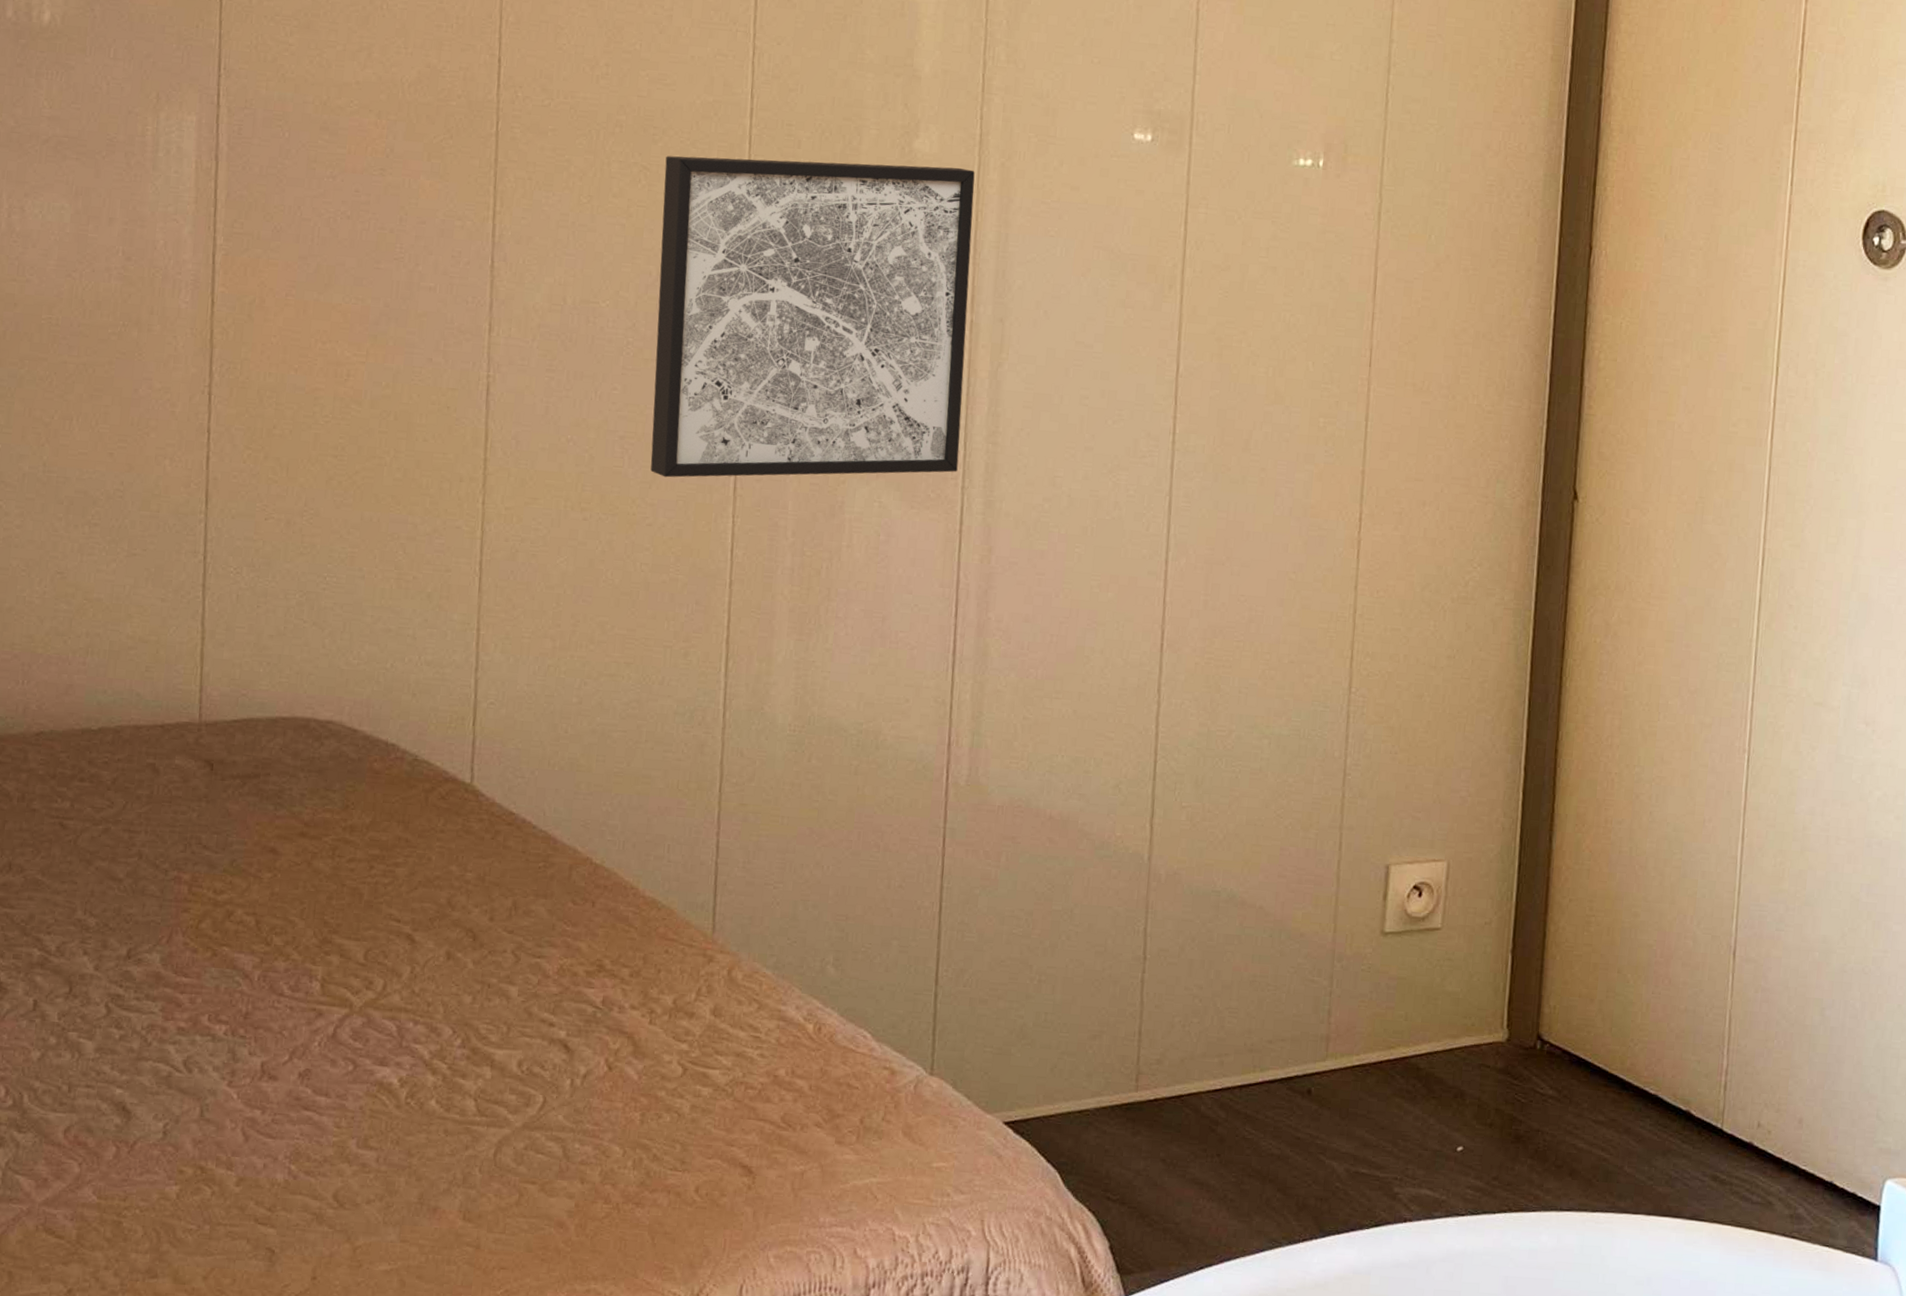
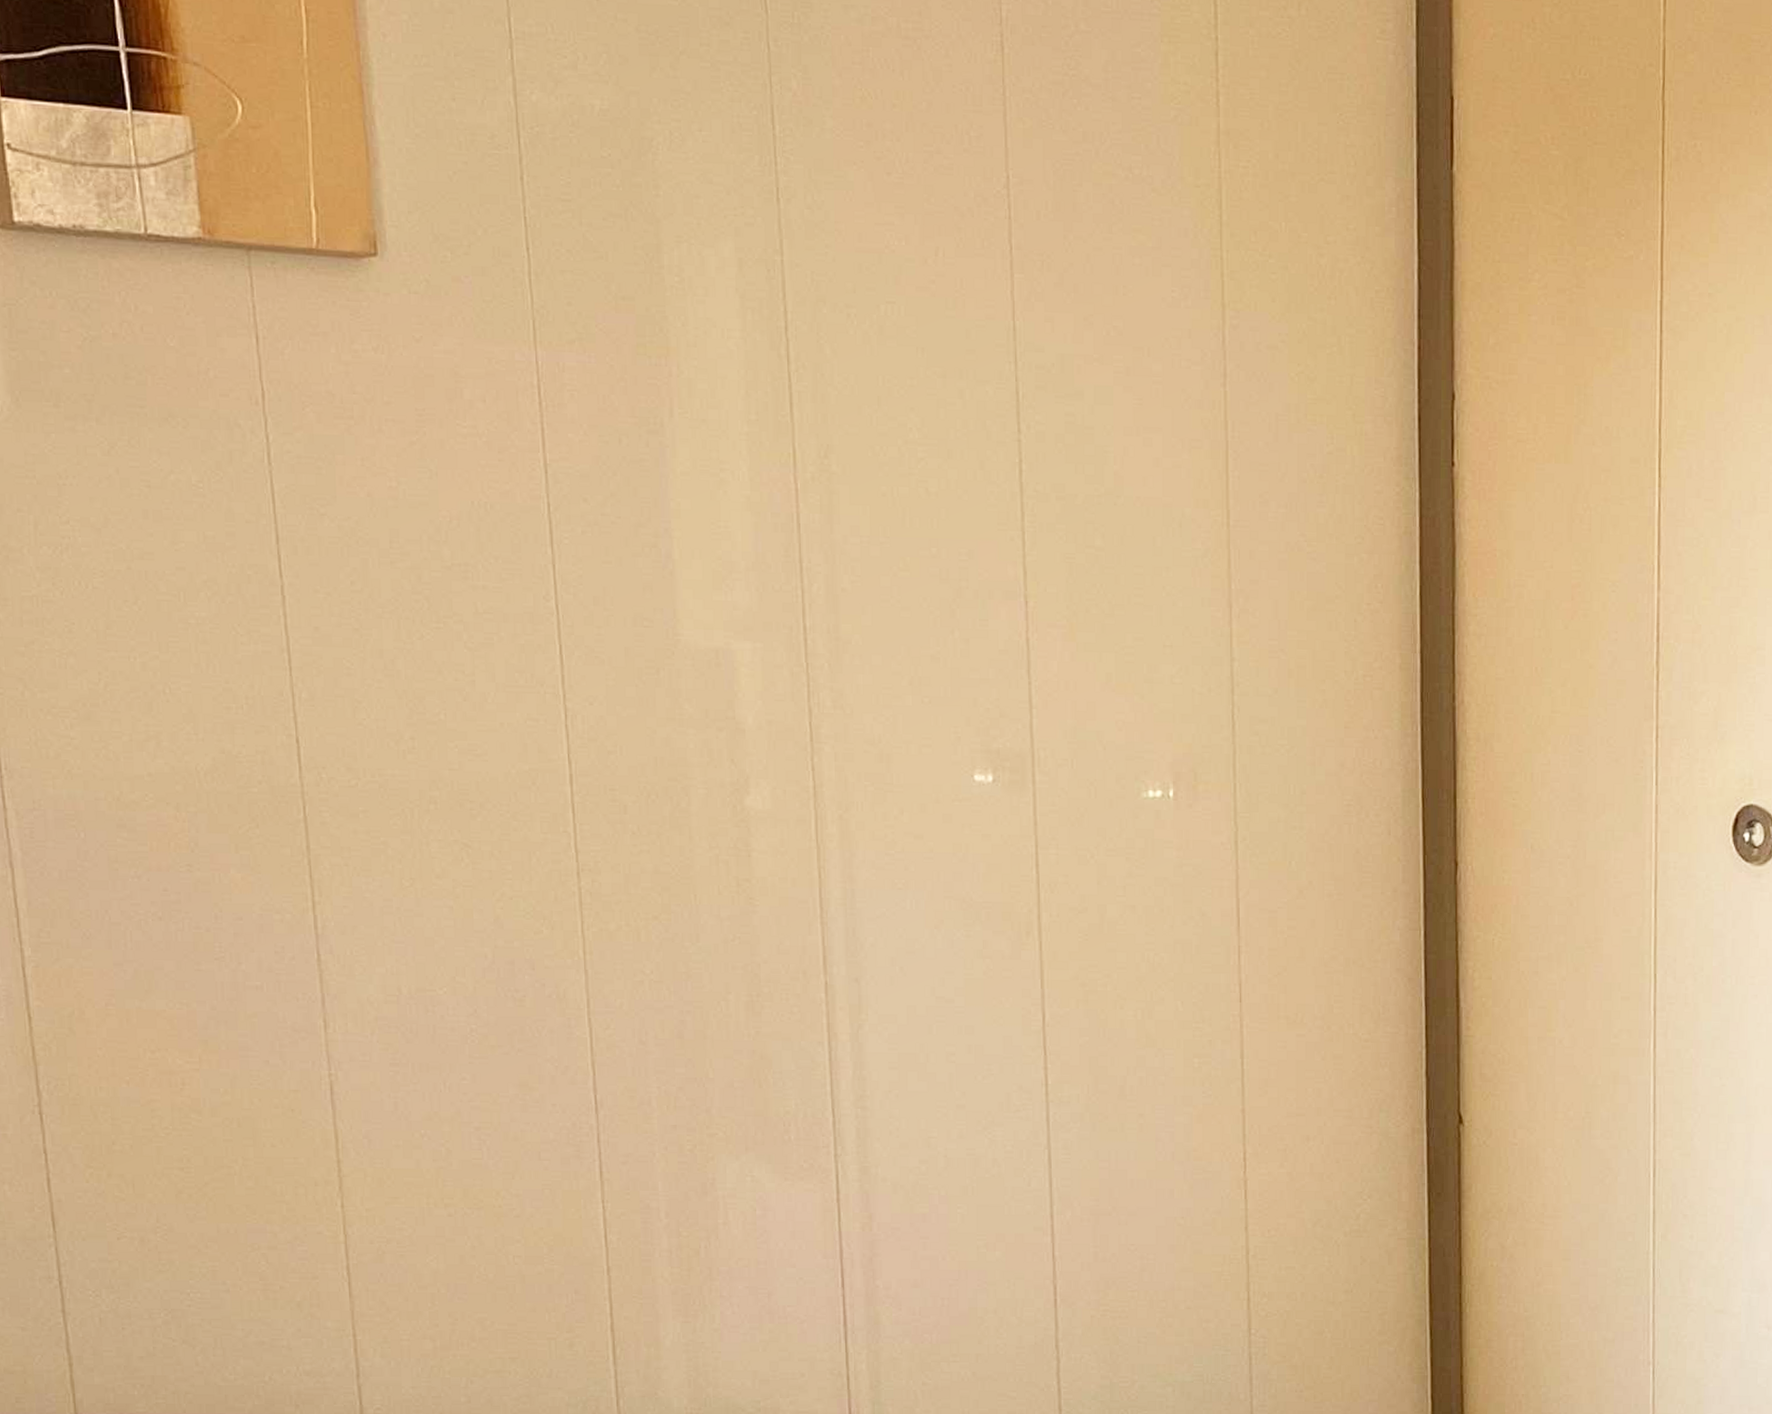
wall art: present [650,156,975,478] -> none [487,823,828,1167]

